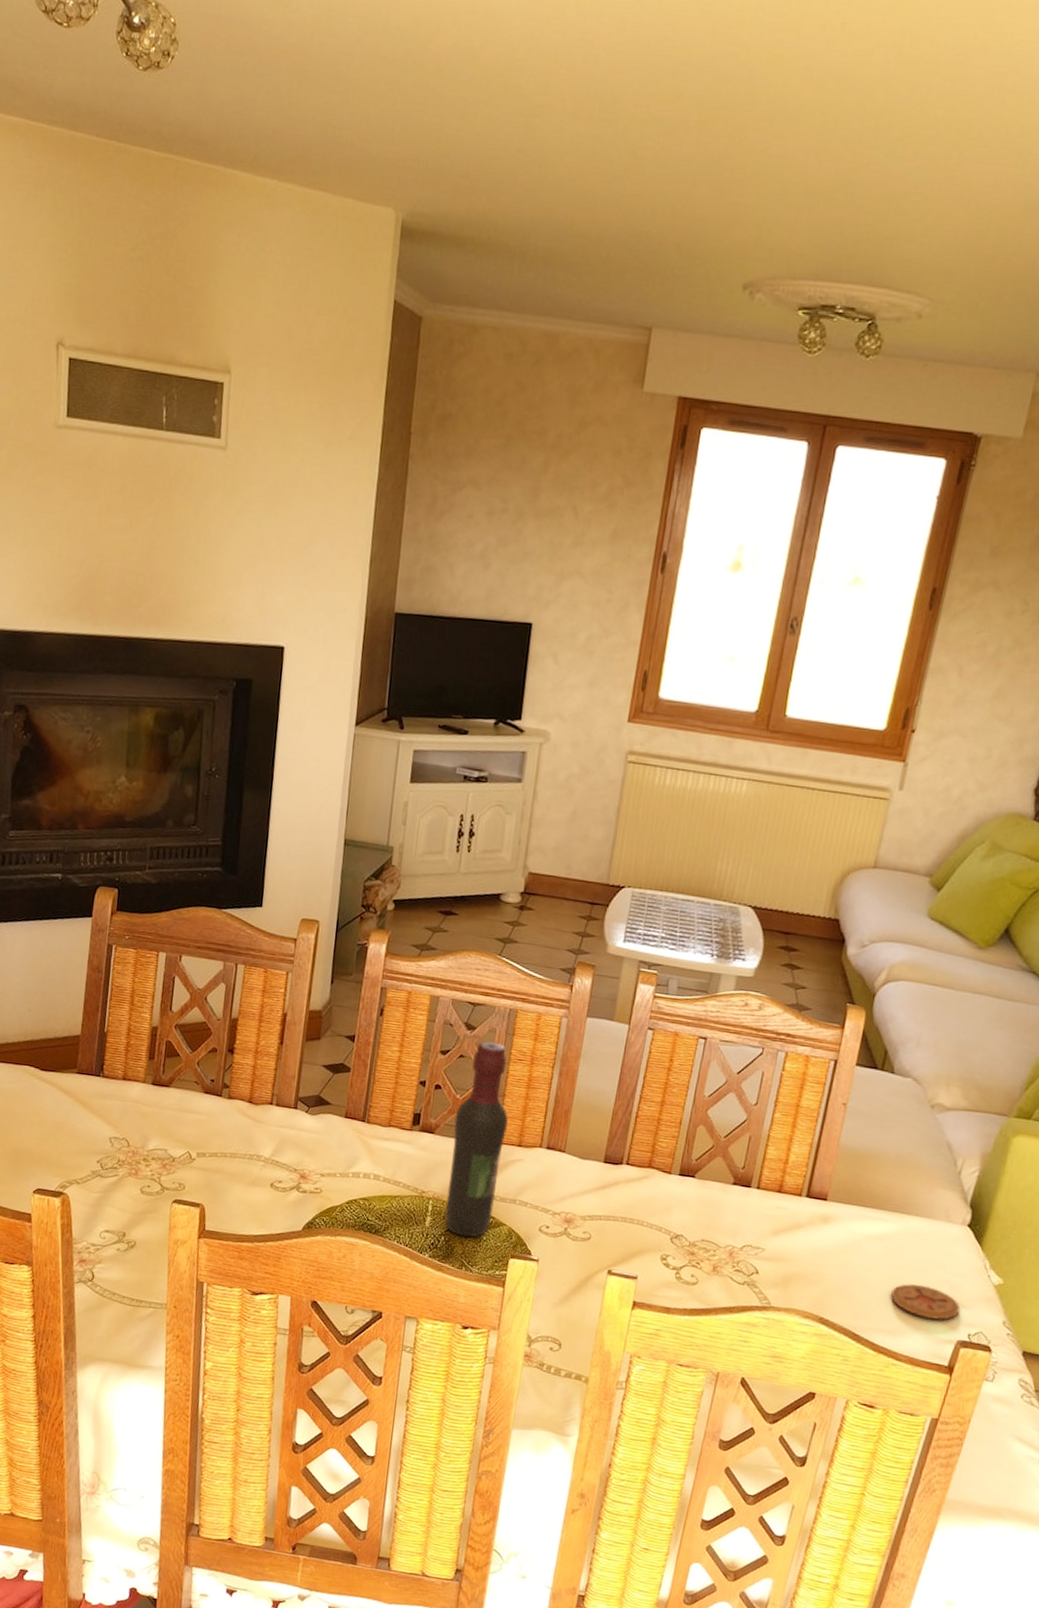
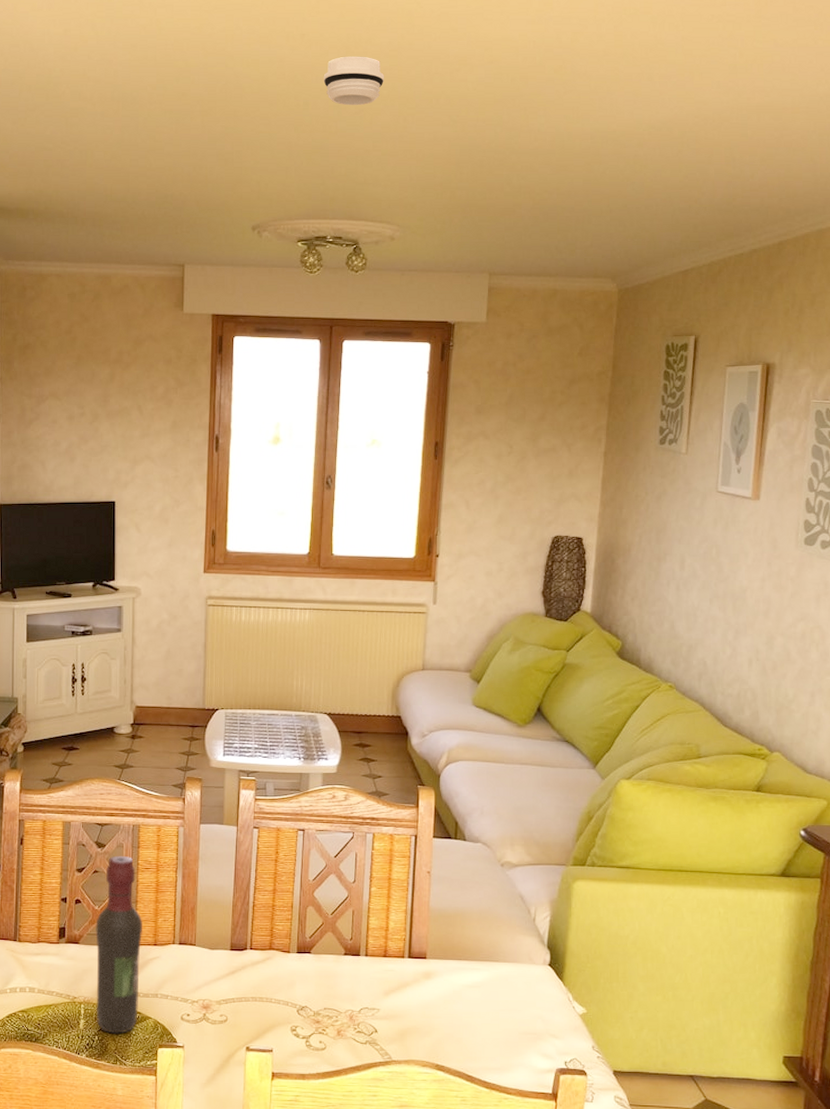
smoke detector: none [862,58,944,130] -> present [323,56,385,106]
coaster: present [891,1284,961,1320] -> none [494,1024,554,1053]

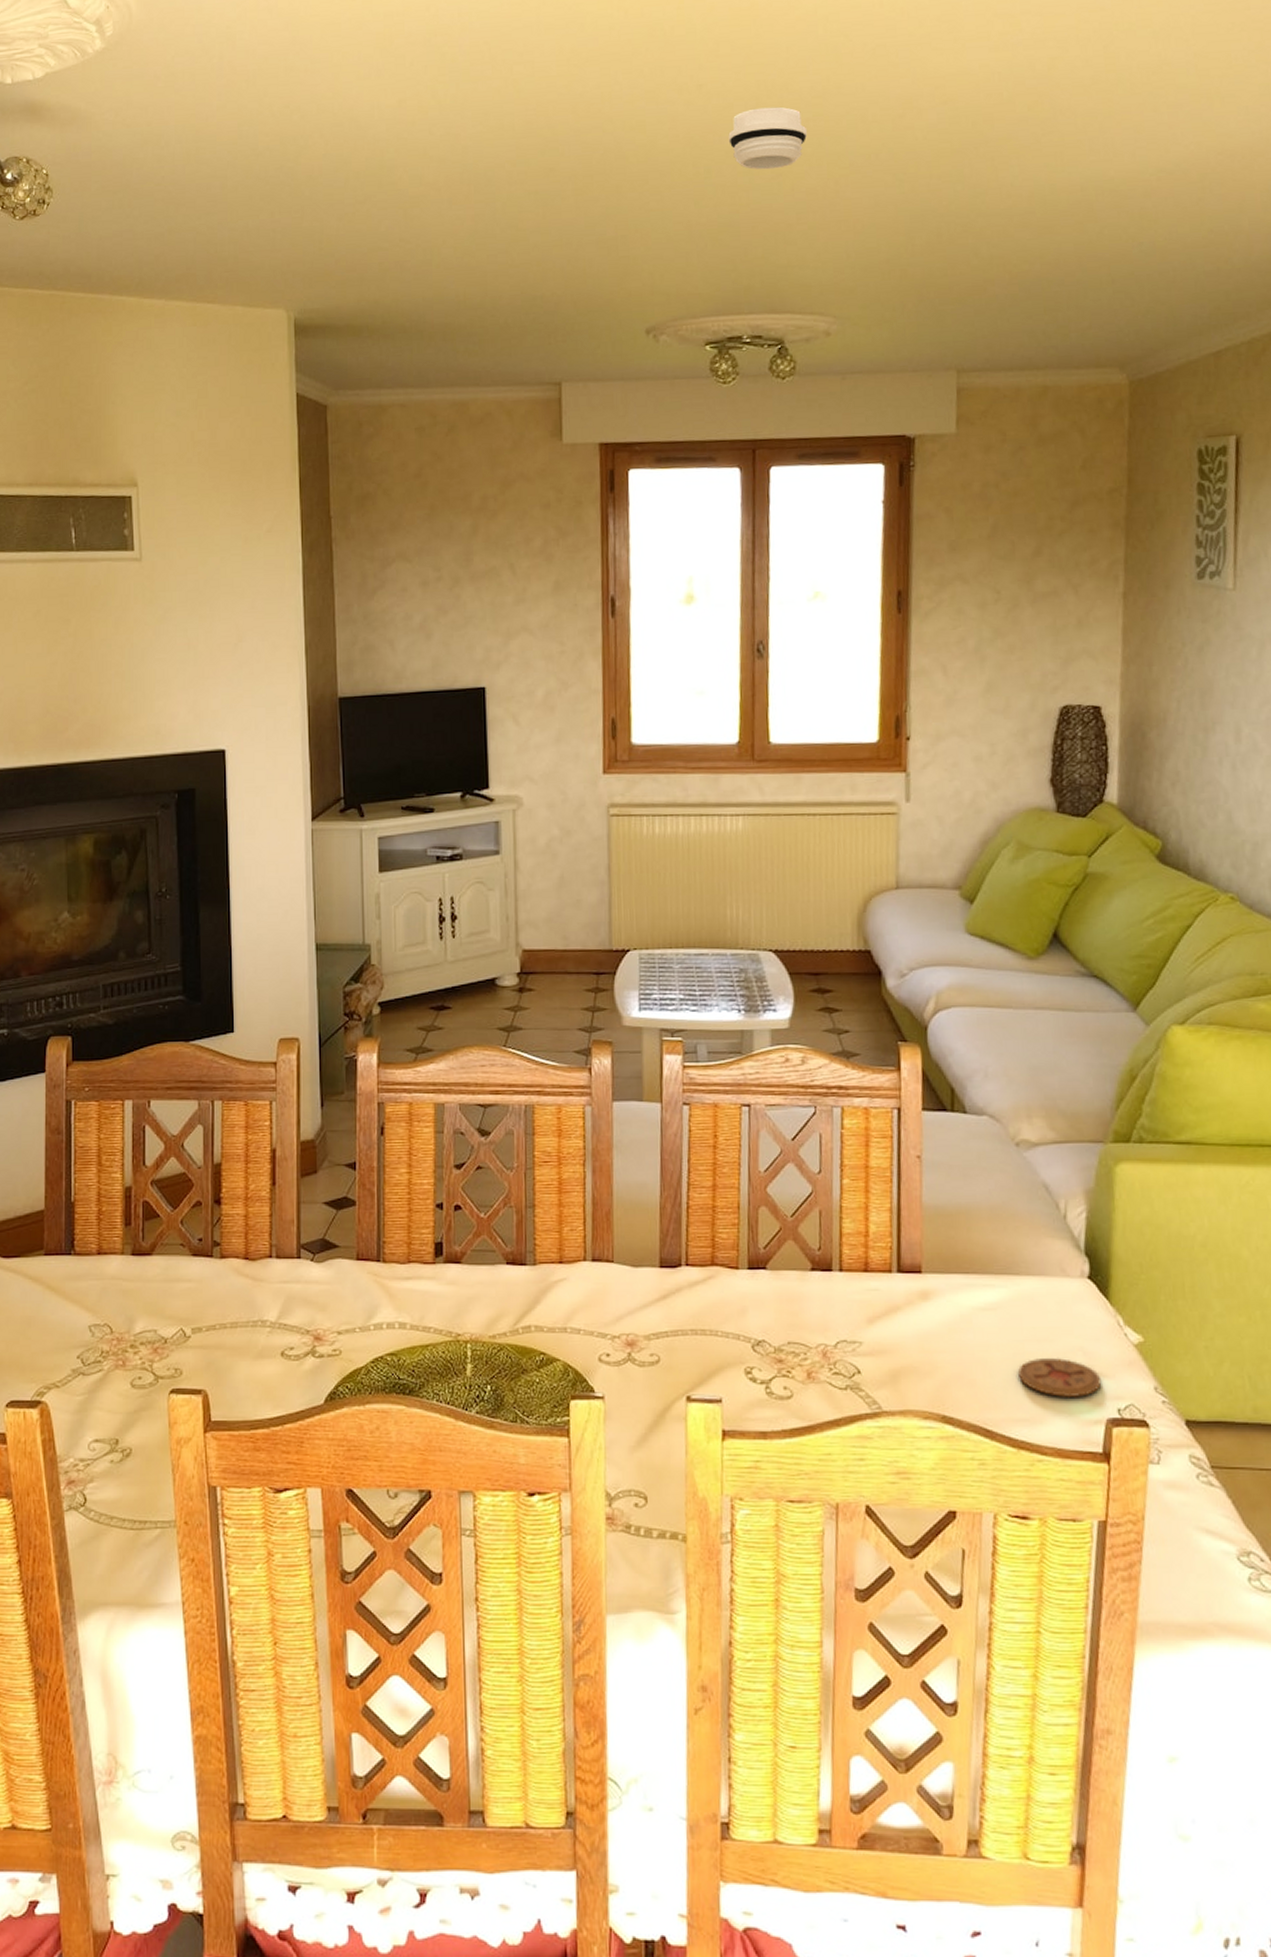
wine bottle: present [96,855,143,1034] -> none [482,1145,544,1382]
coaster: none [494,1024,554,1053] -> present [1018,1358,1102,1398]

